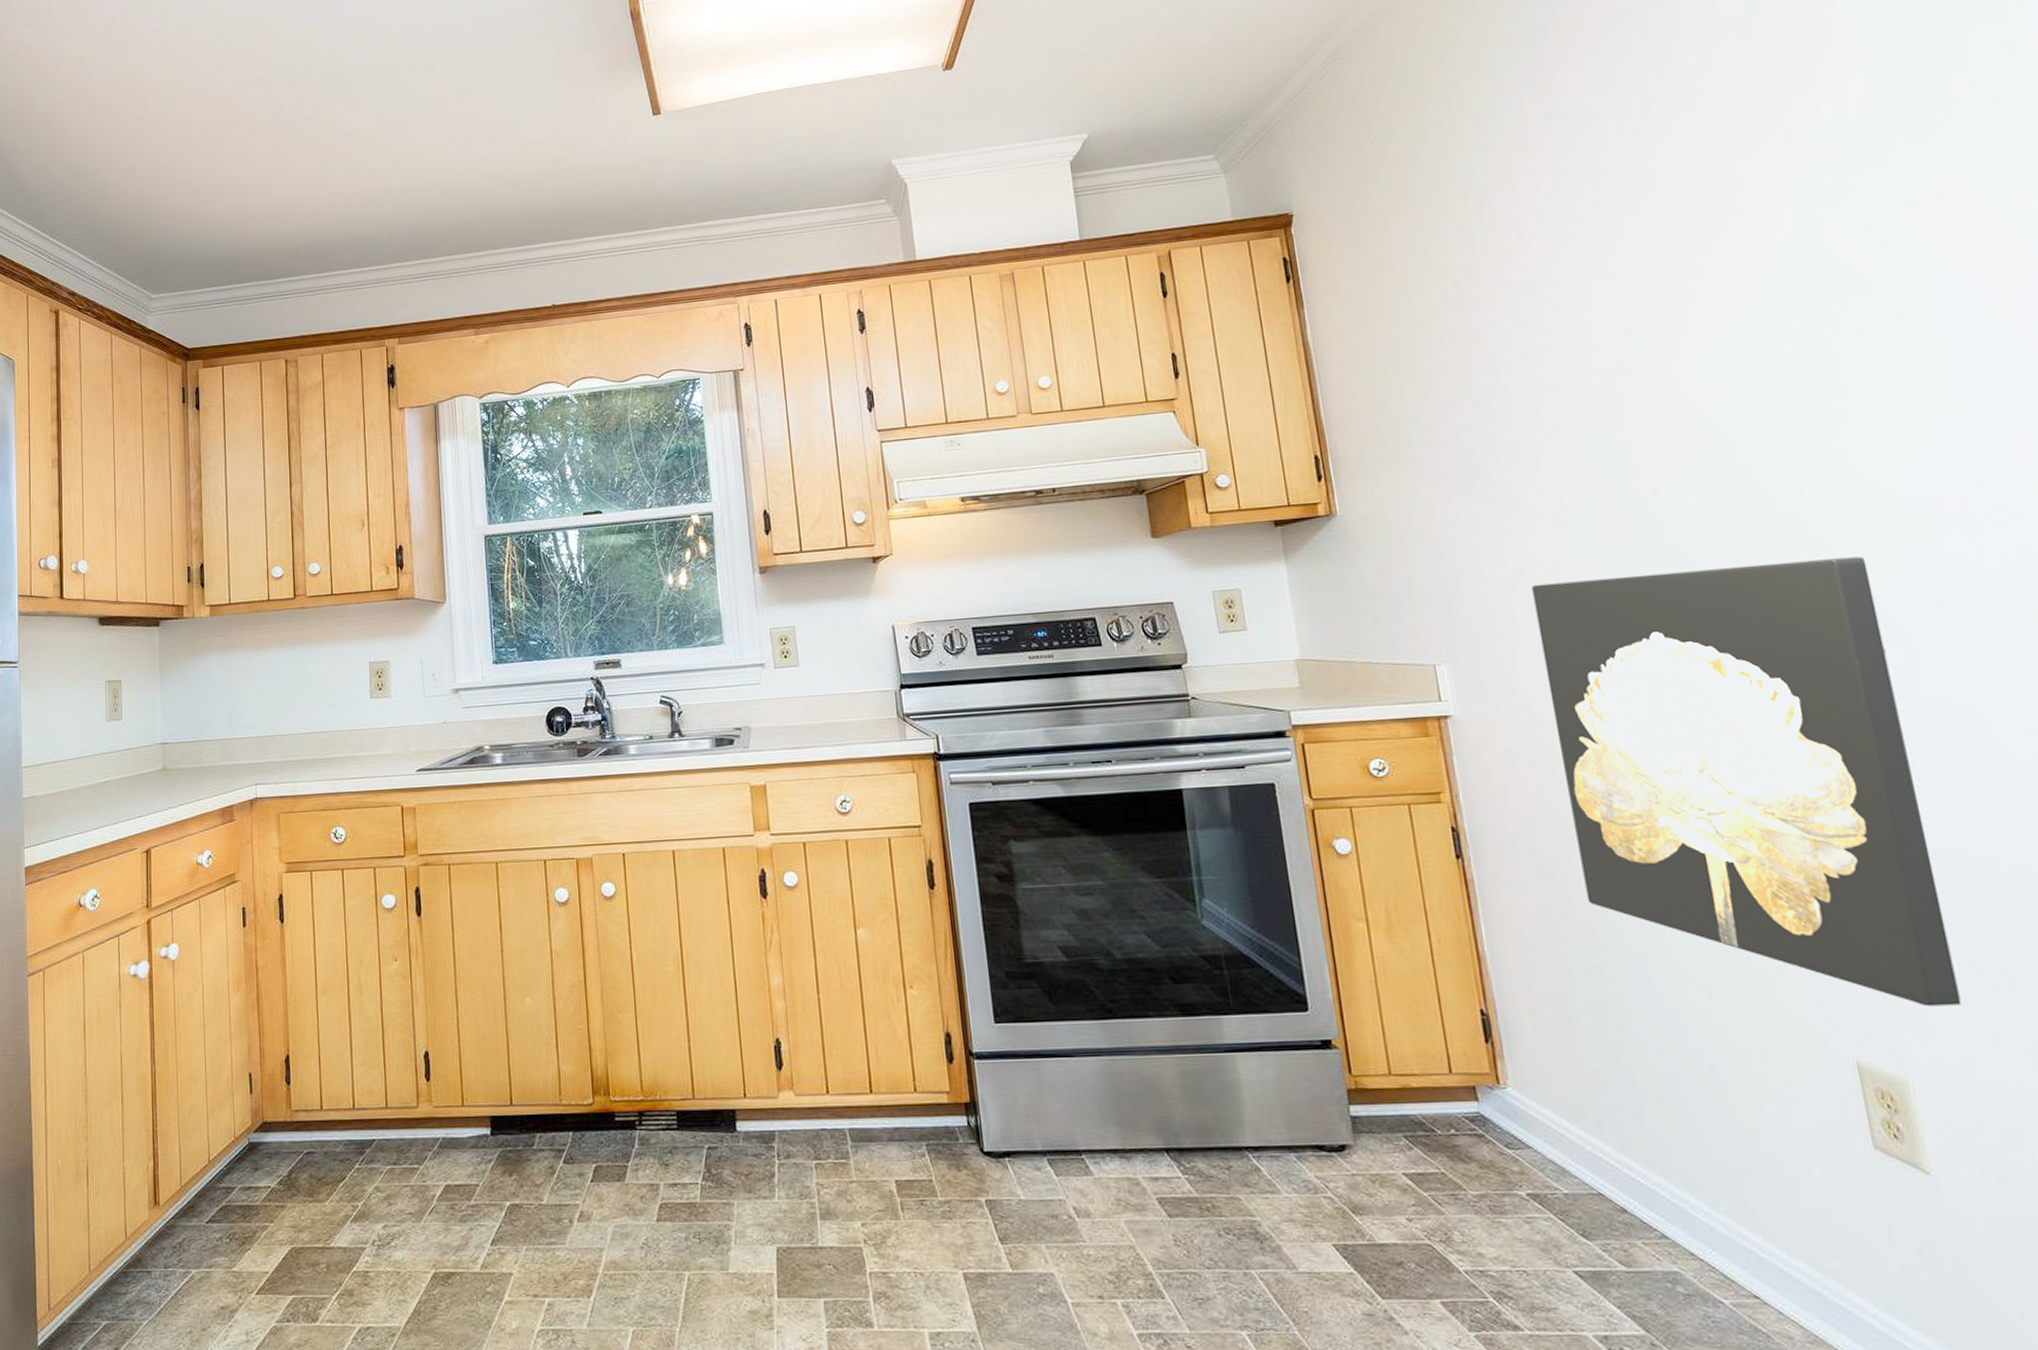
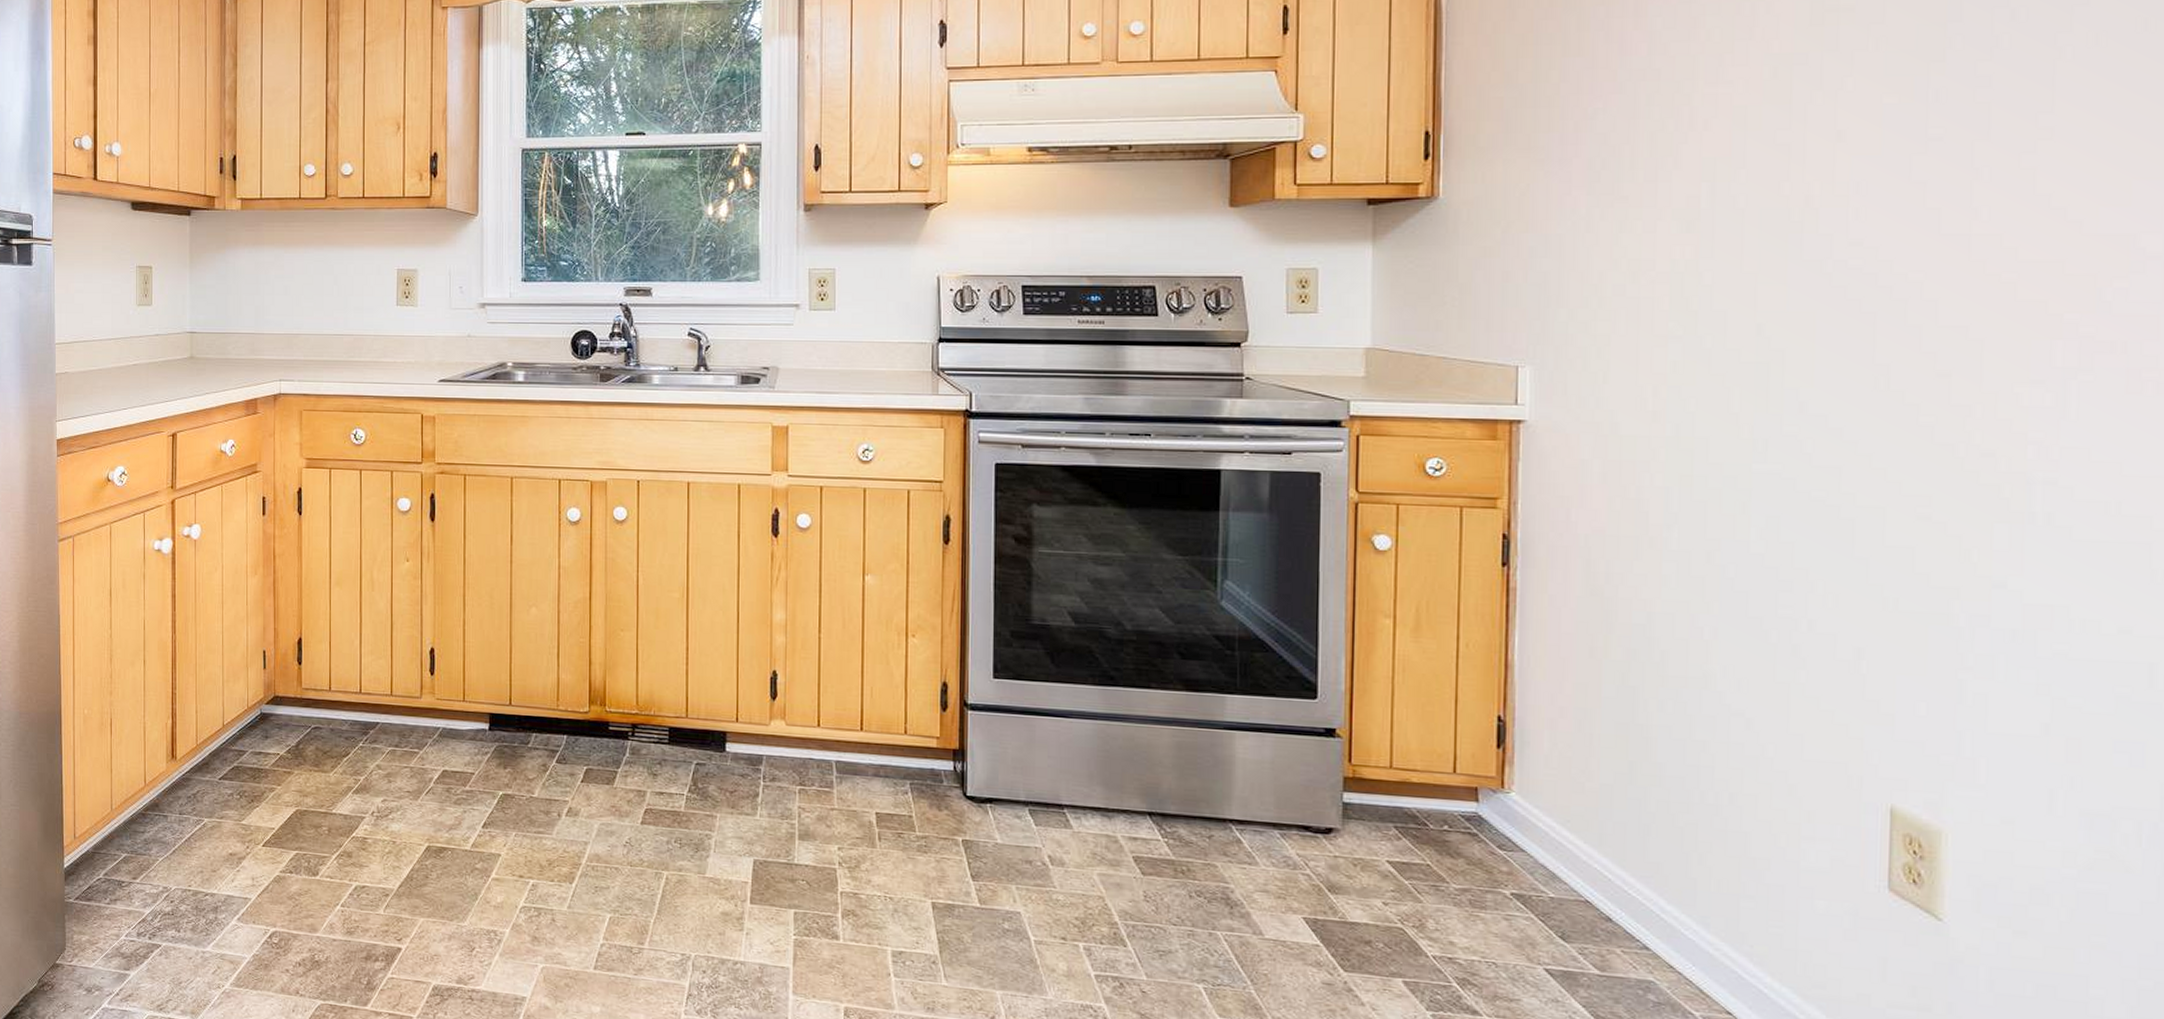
wall art: present [1531,556,1962,1007] -> none [1635,289,2034,764]

